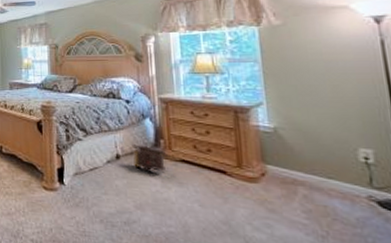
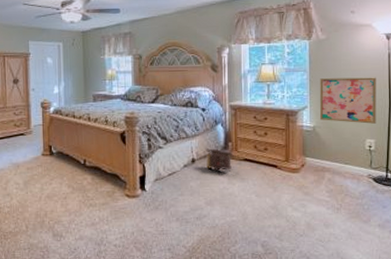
wall art: none [278,69,373,129] -> present [320,77,376,124]

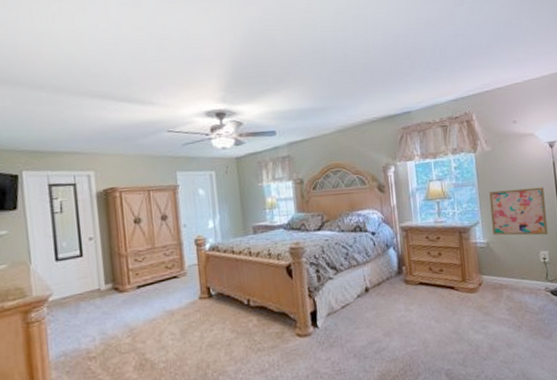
backpack: present [204,148,246,171] -> none [377,275,421,298]

